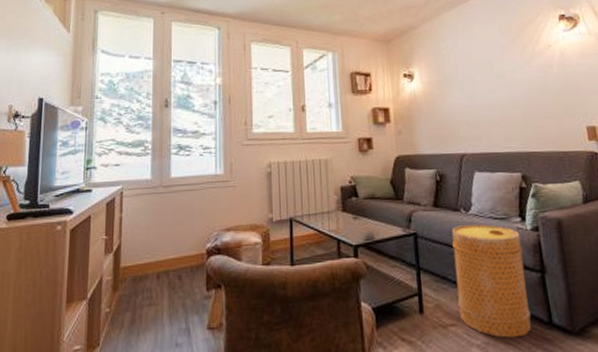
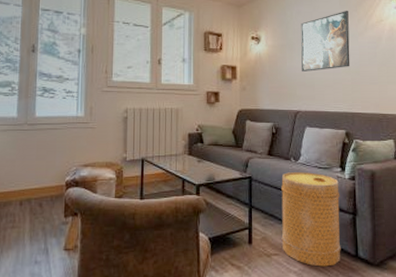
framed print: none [457,38,519,109] -> present [301,11,350,71]

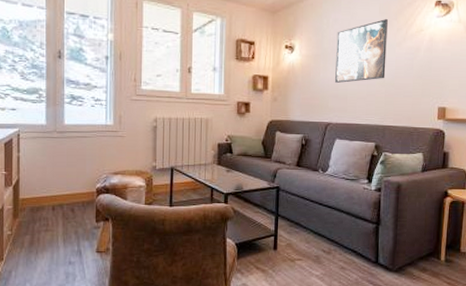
basket: present [281,172,341,267] -> none [305,183,365,271]

